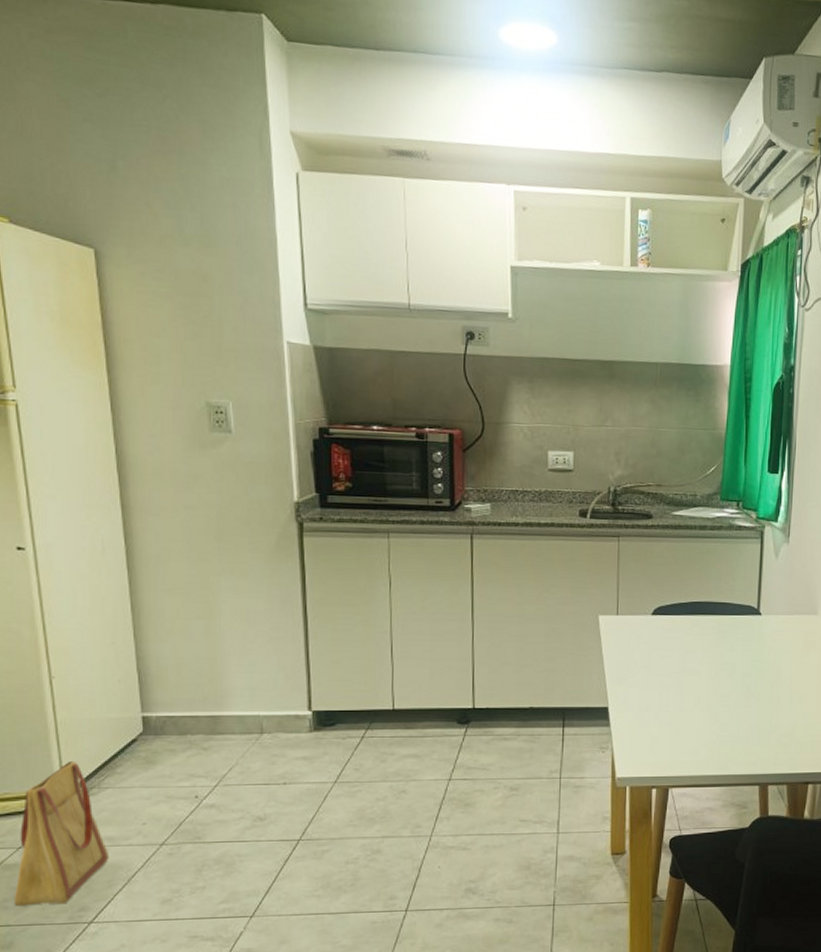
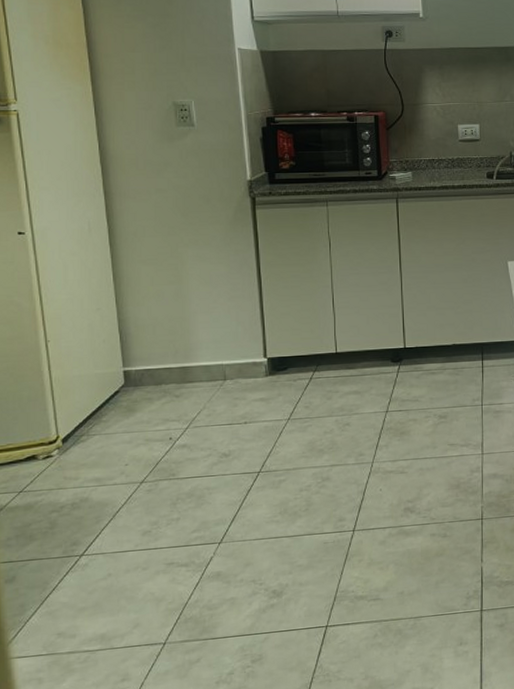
shopping bag: present [13,760,110,906] -> none [15,412,98,544]

